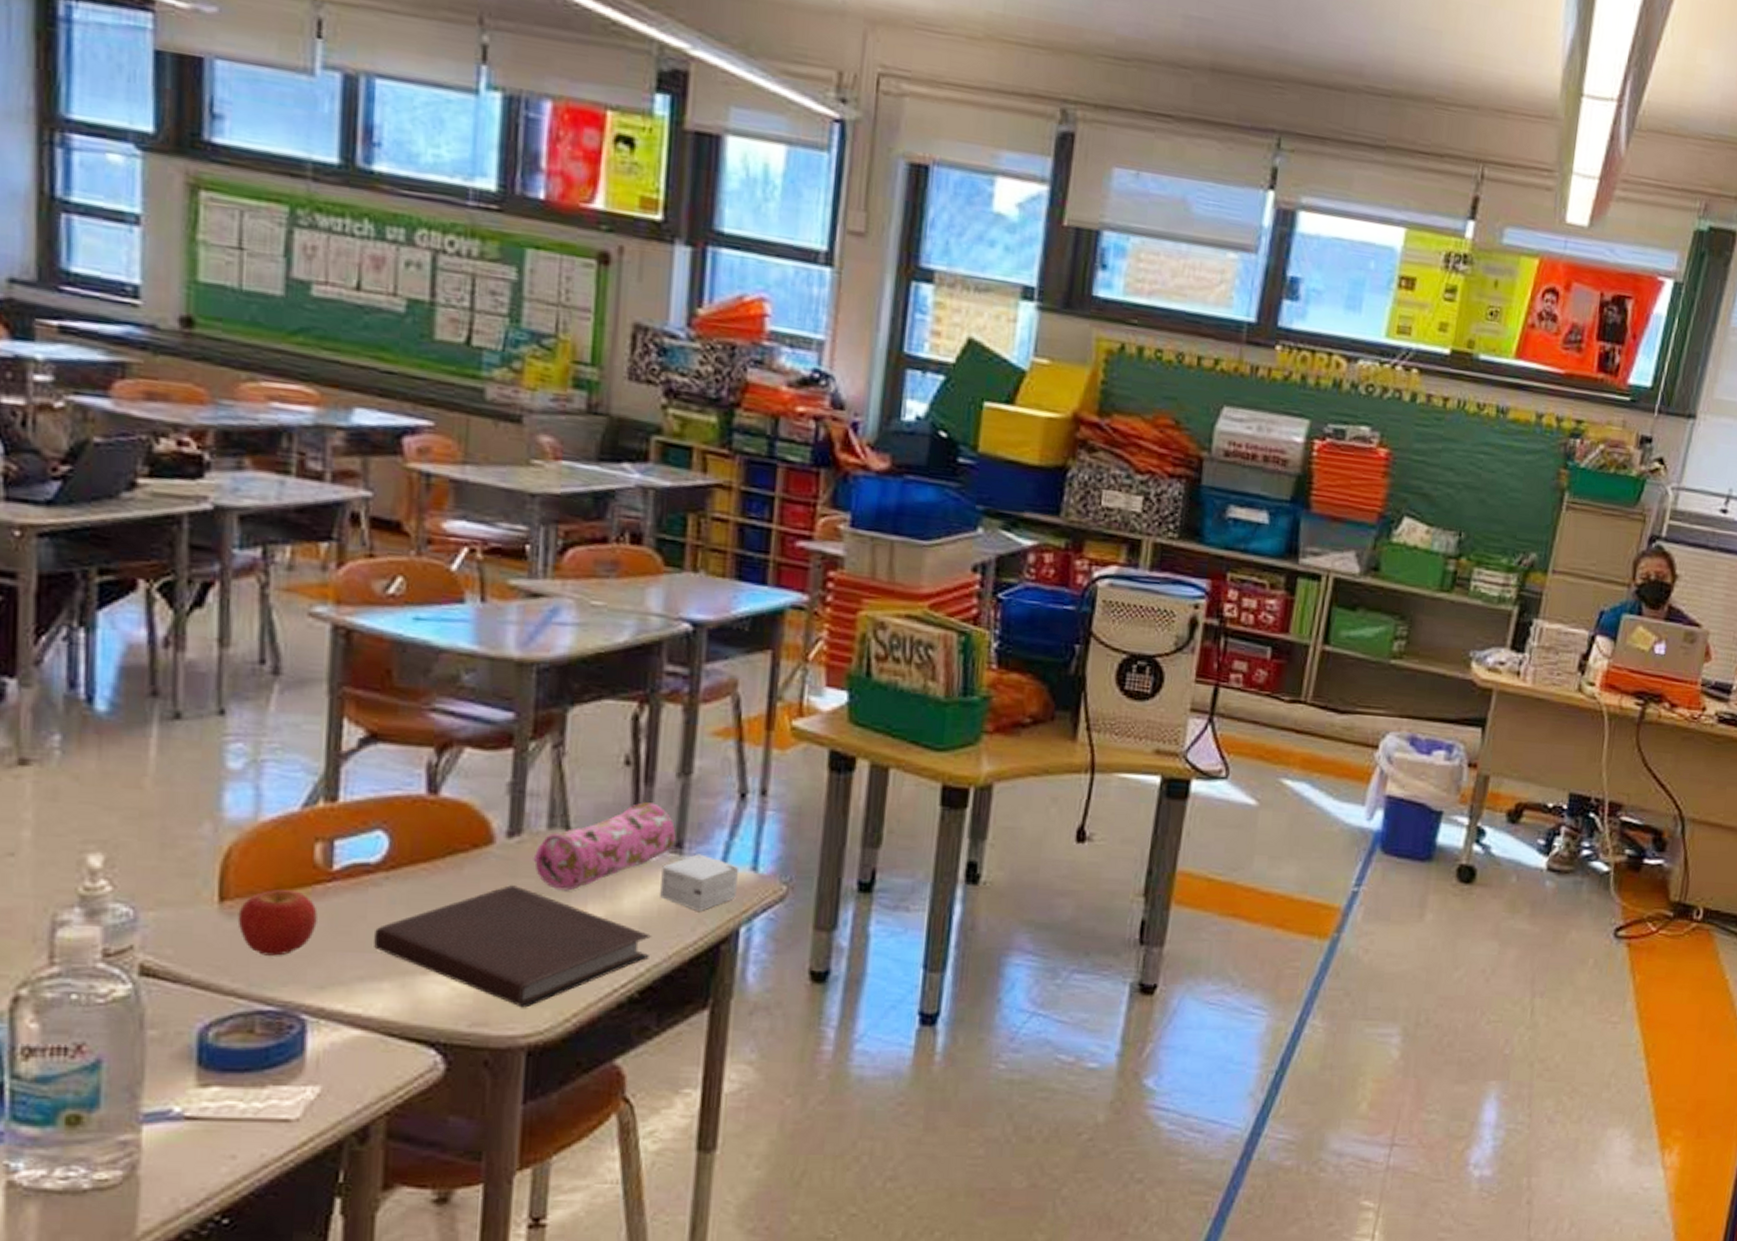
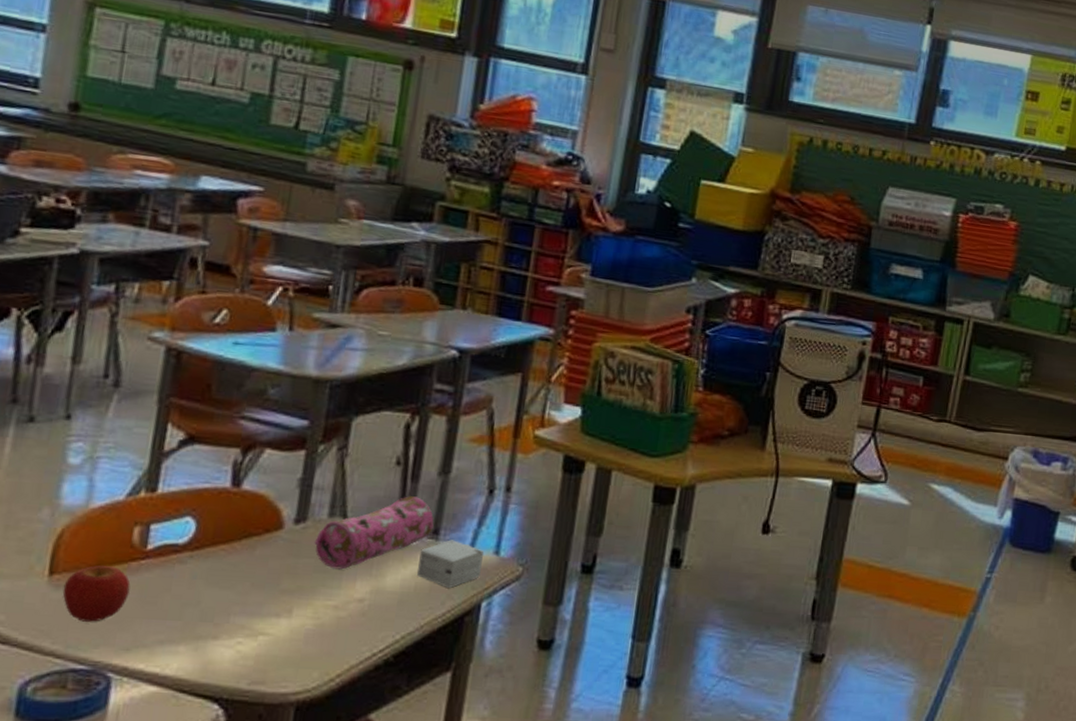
notebook: present [374,885,651,1008] -> none [175,564,407,669]

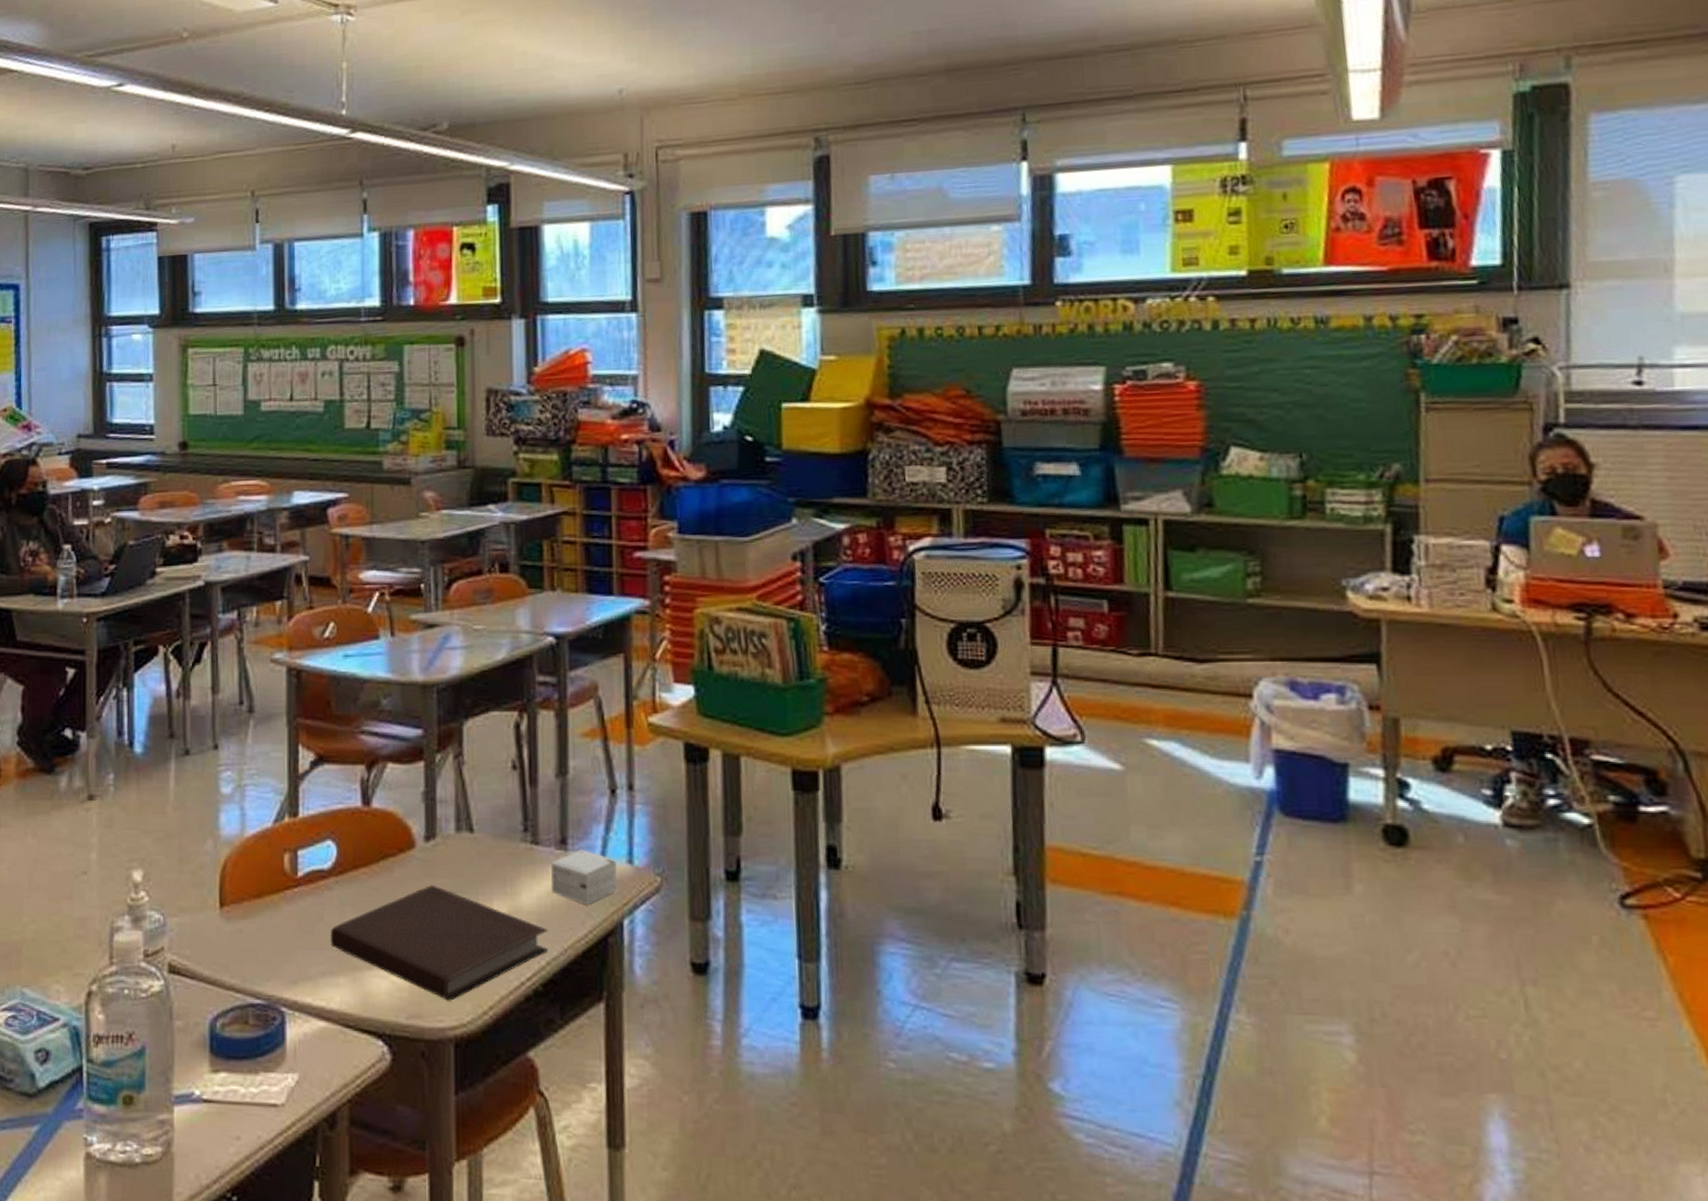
apple: present [62,565,131,622] -> none [233,896,289,954]
notebook: none [175,564,407,669] -> present [331,885,548,1001]
pencil case: present [314,496,434,570] -> none [446,803,560,889]

